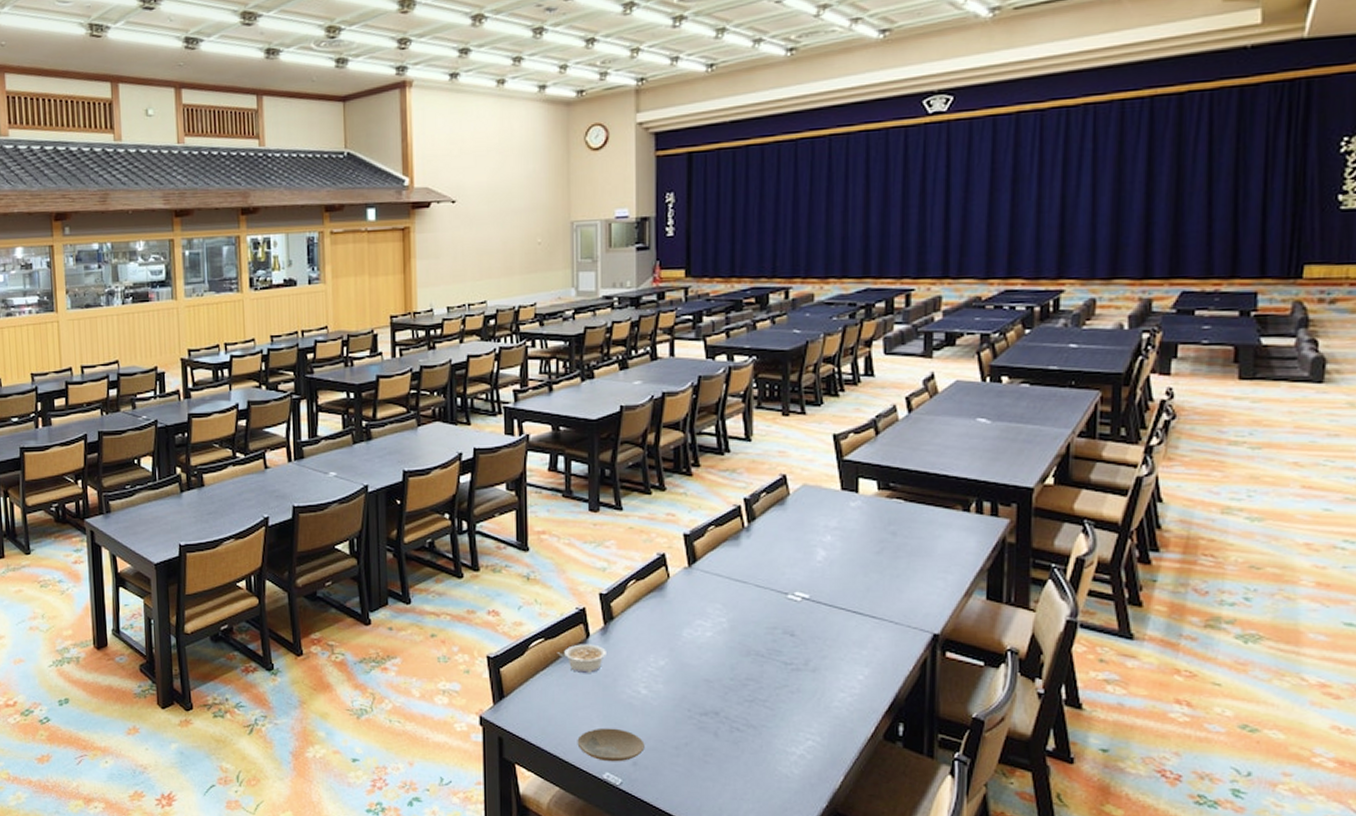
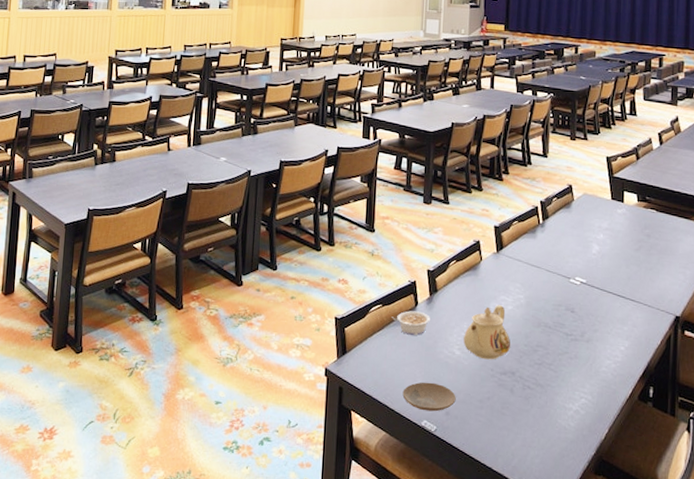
teapot: none [651,631,711,699] -> present [463,305,510,360]

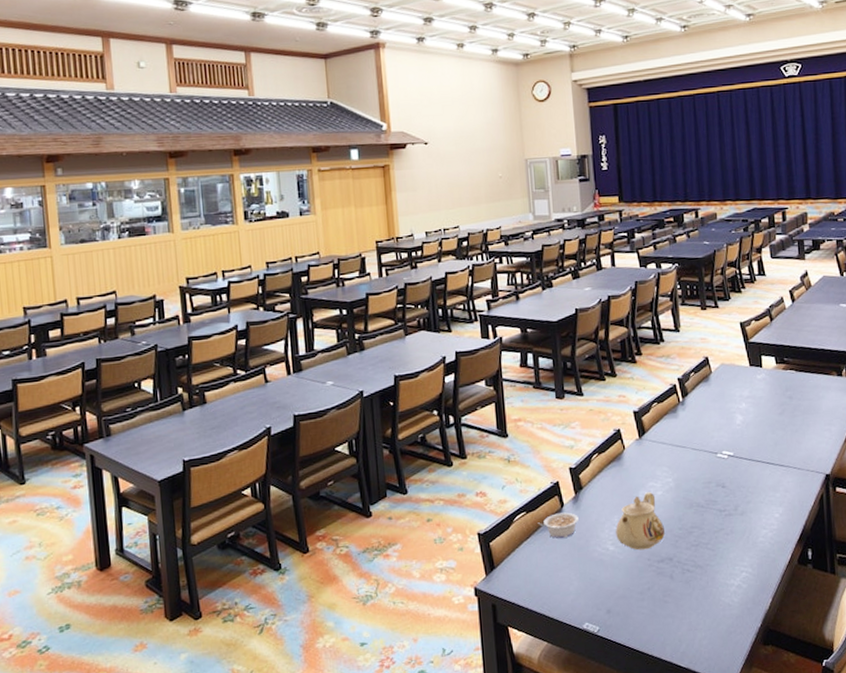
plate: present [402,382,456,412] -> none [559,583,616,613]

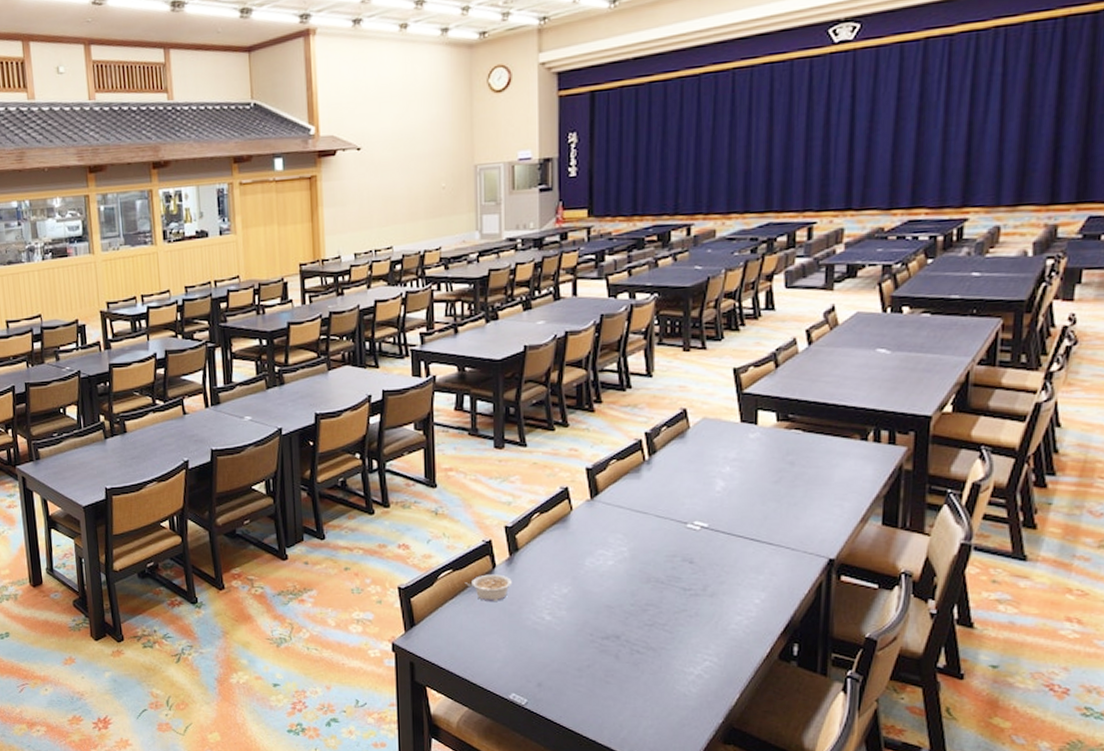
teapot: present [616,492,665,550] -> none [554,561,613,624]

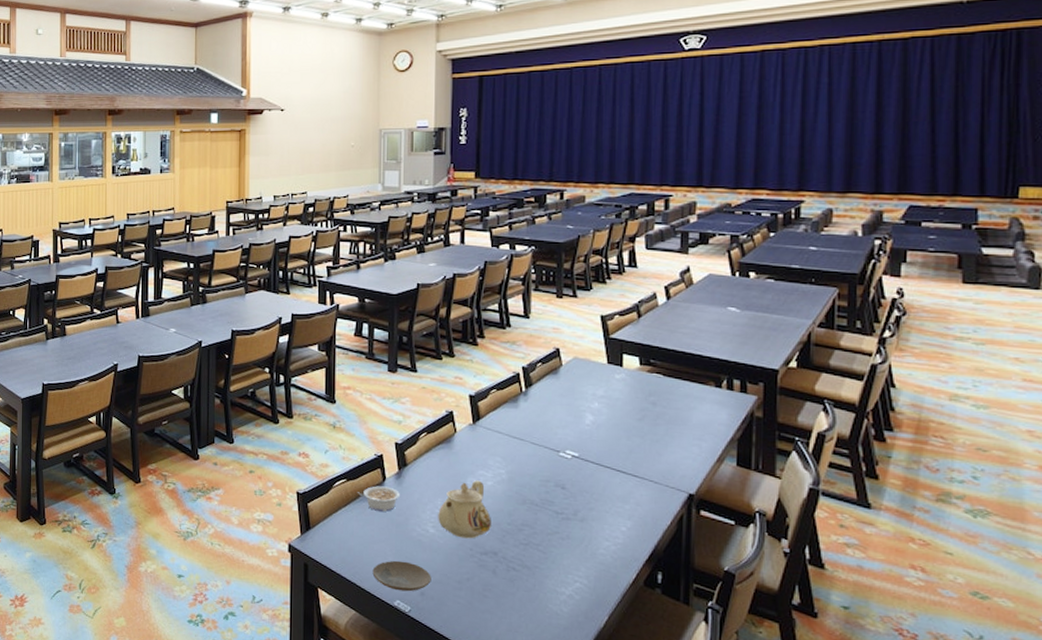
plate: none [484,652,549,684] -> present [372,560,431,592]
teapot: none [554,561,613,624] -> present [438,480,491,539]

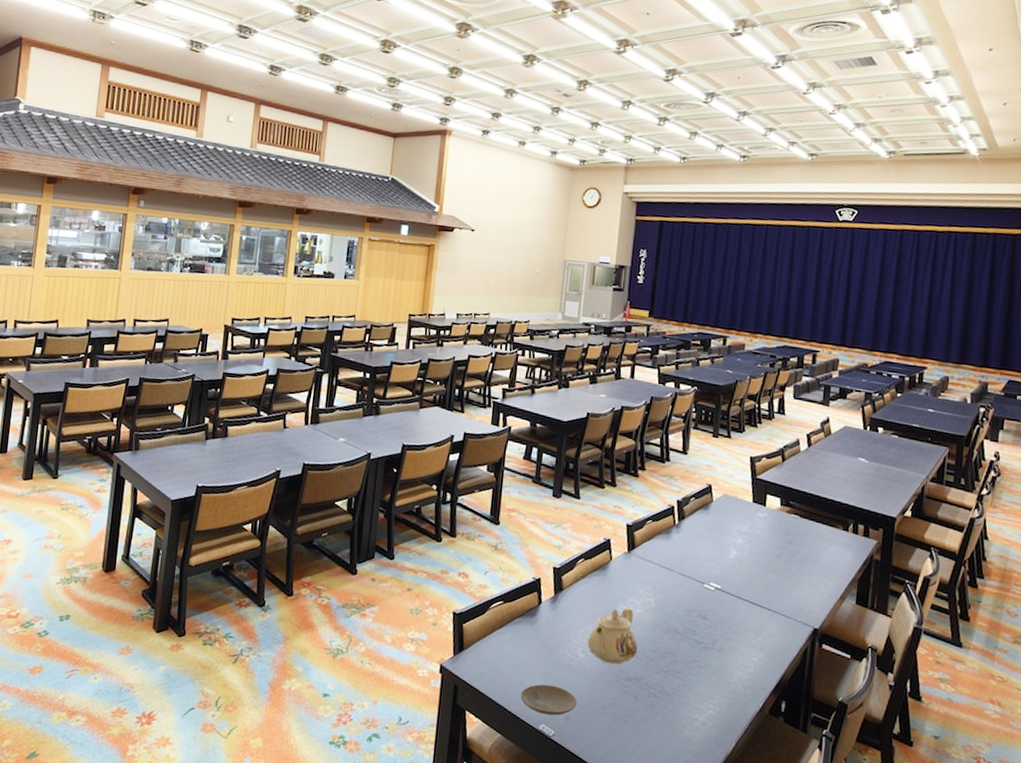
legume: present [358,486,400,512] -> none [514,609,554,635]

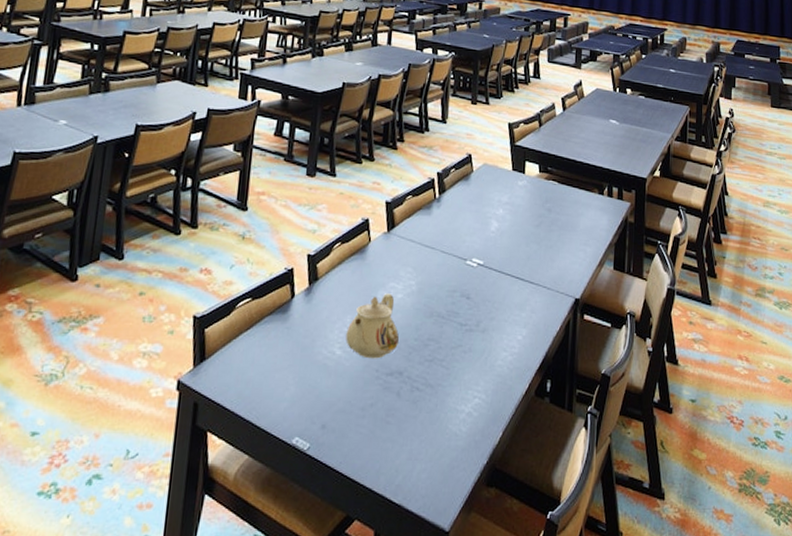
plate: present [520,684,577,716] -> none [271,390,335,426]

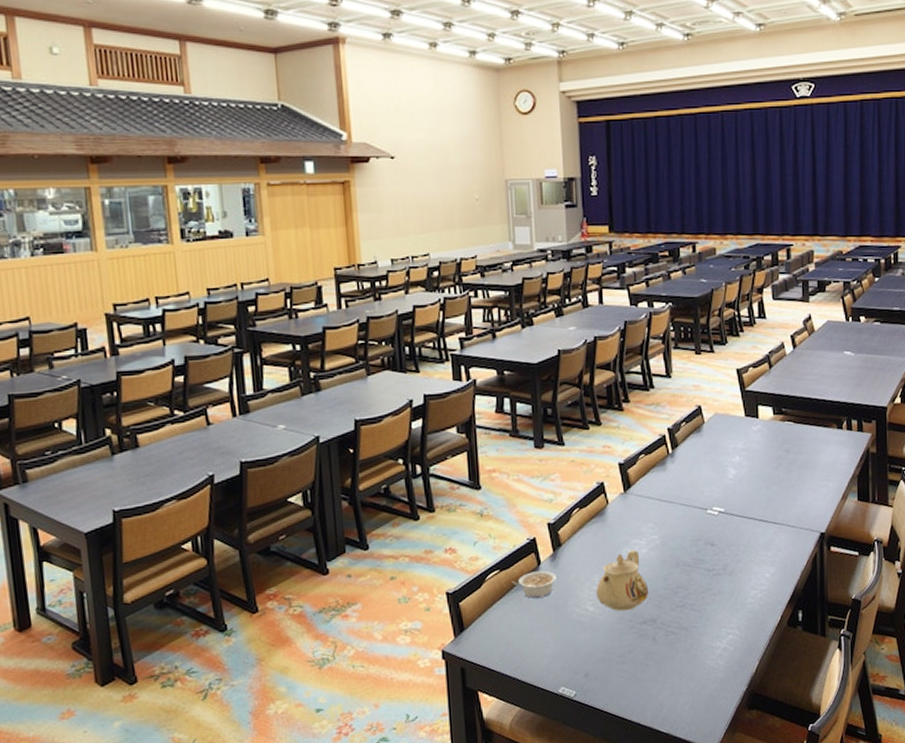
legume: none [263,304,308,334] -> present [513,571,557,598]

